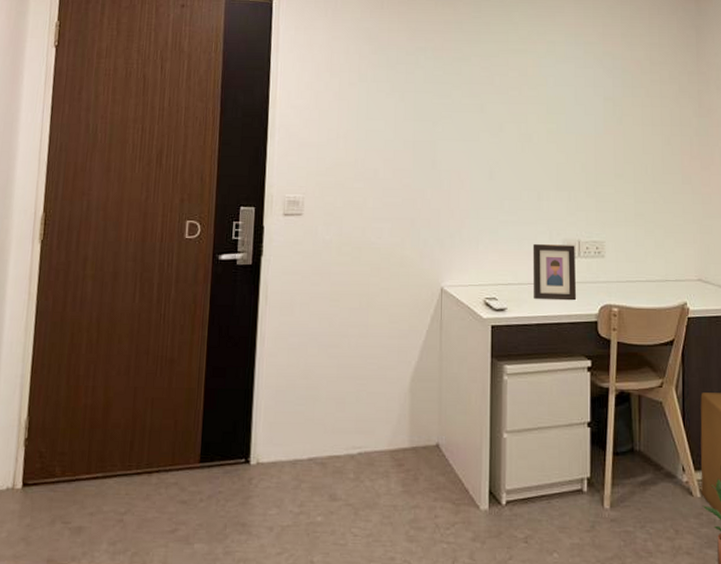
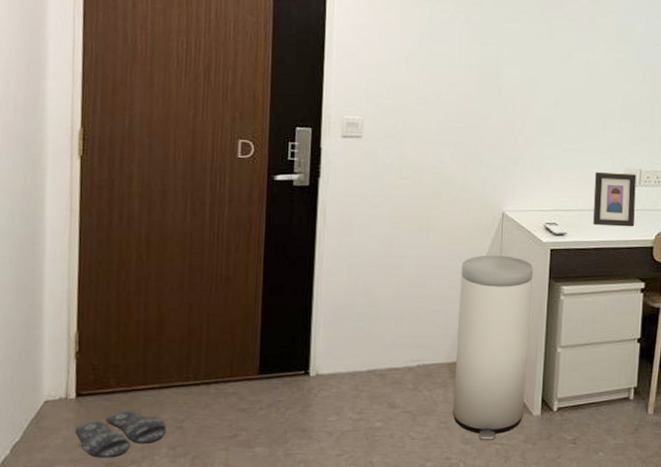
slippers: none [19,501,107,554] -> present [75,410,166,458]
pedal bin: none [396,332,475,539] -> present [452,255,534,441]

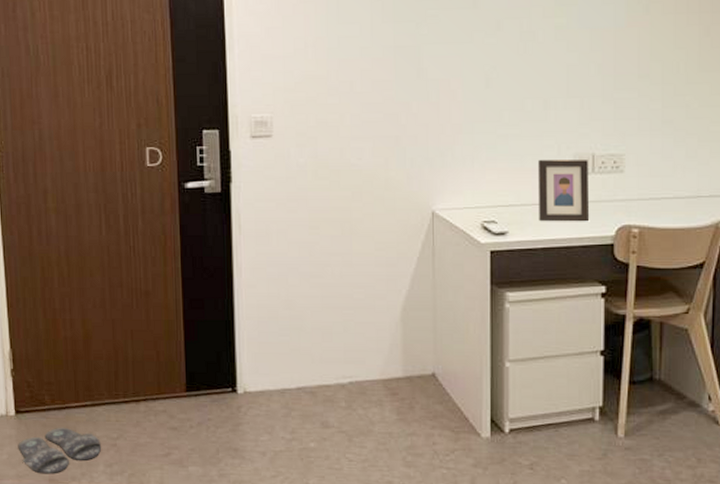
pedal bin: present [452,255,534,441] -> none [390,260,472,465]

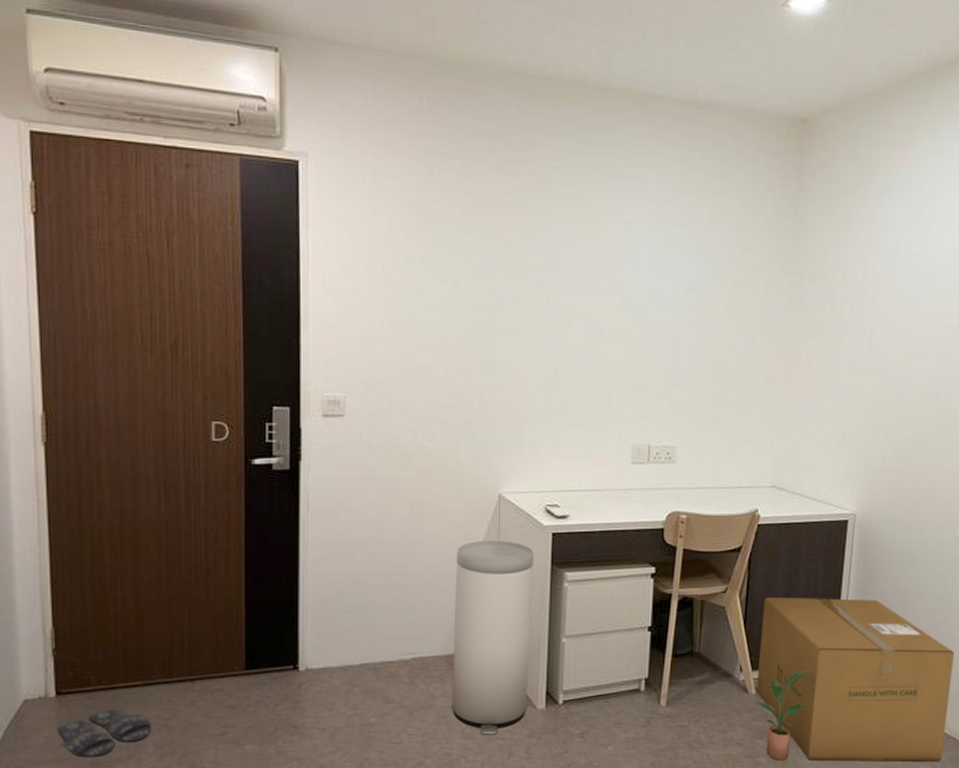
pedal bin: none [390,260,472,465] -> present [451,540,535,736]
picture frame: present [537,160,590,222] -> none [597,449,645,508]

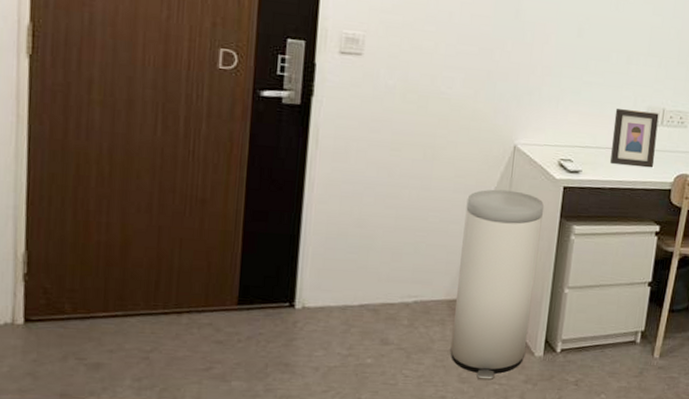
slippers: present [57,708,151,758] -> none [23,338,130,389]
picture frame: none [597,449,645,508] -> present [610,109,659,168]

